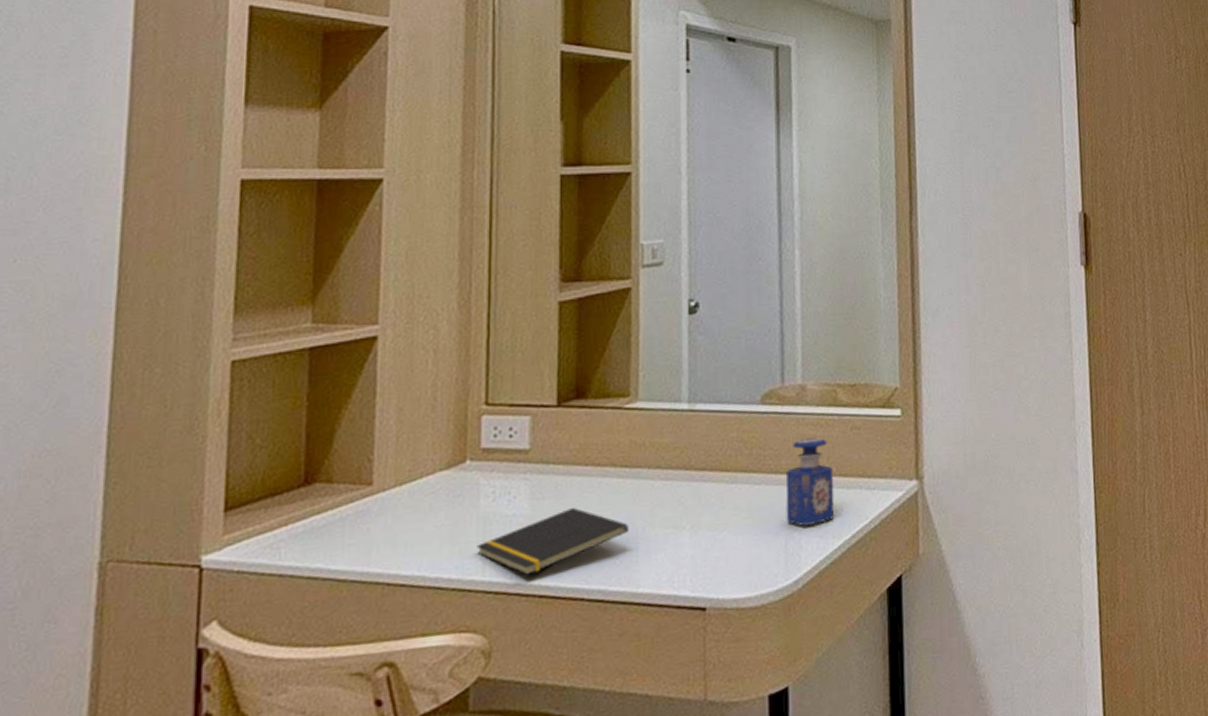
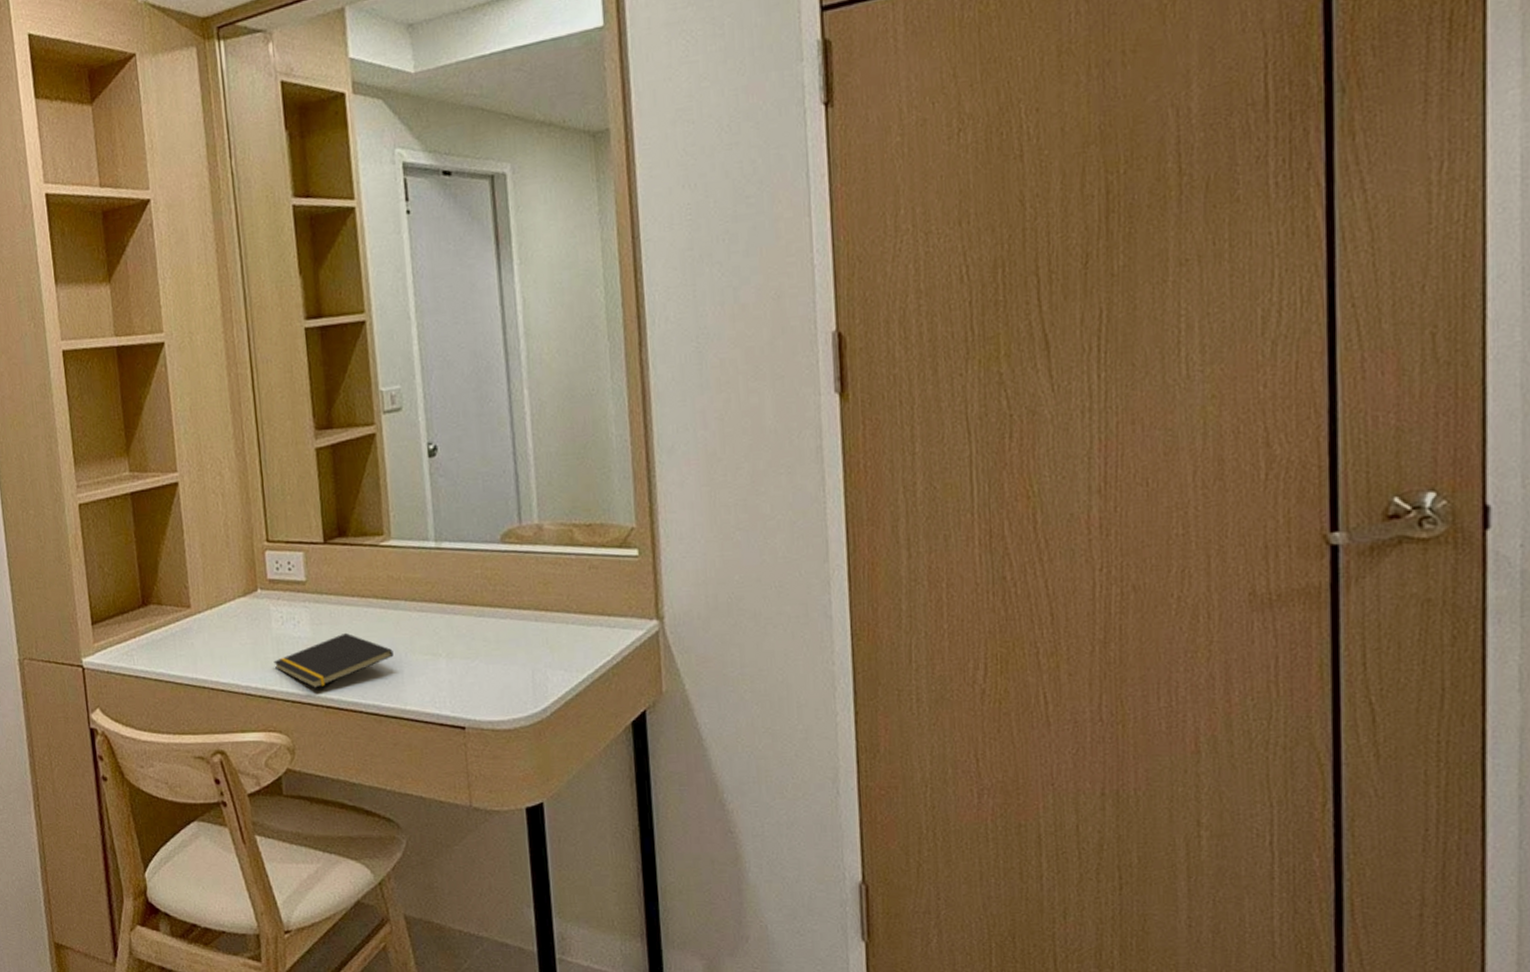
perfume bottle: present [785,437,835,526] -> none [528,575,578,659]

